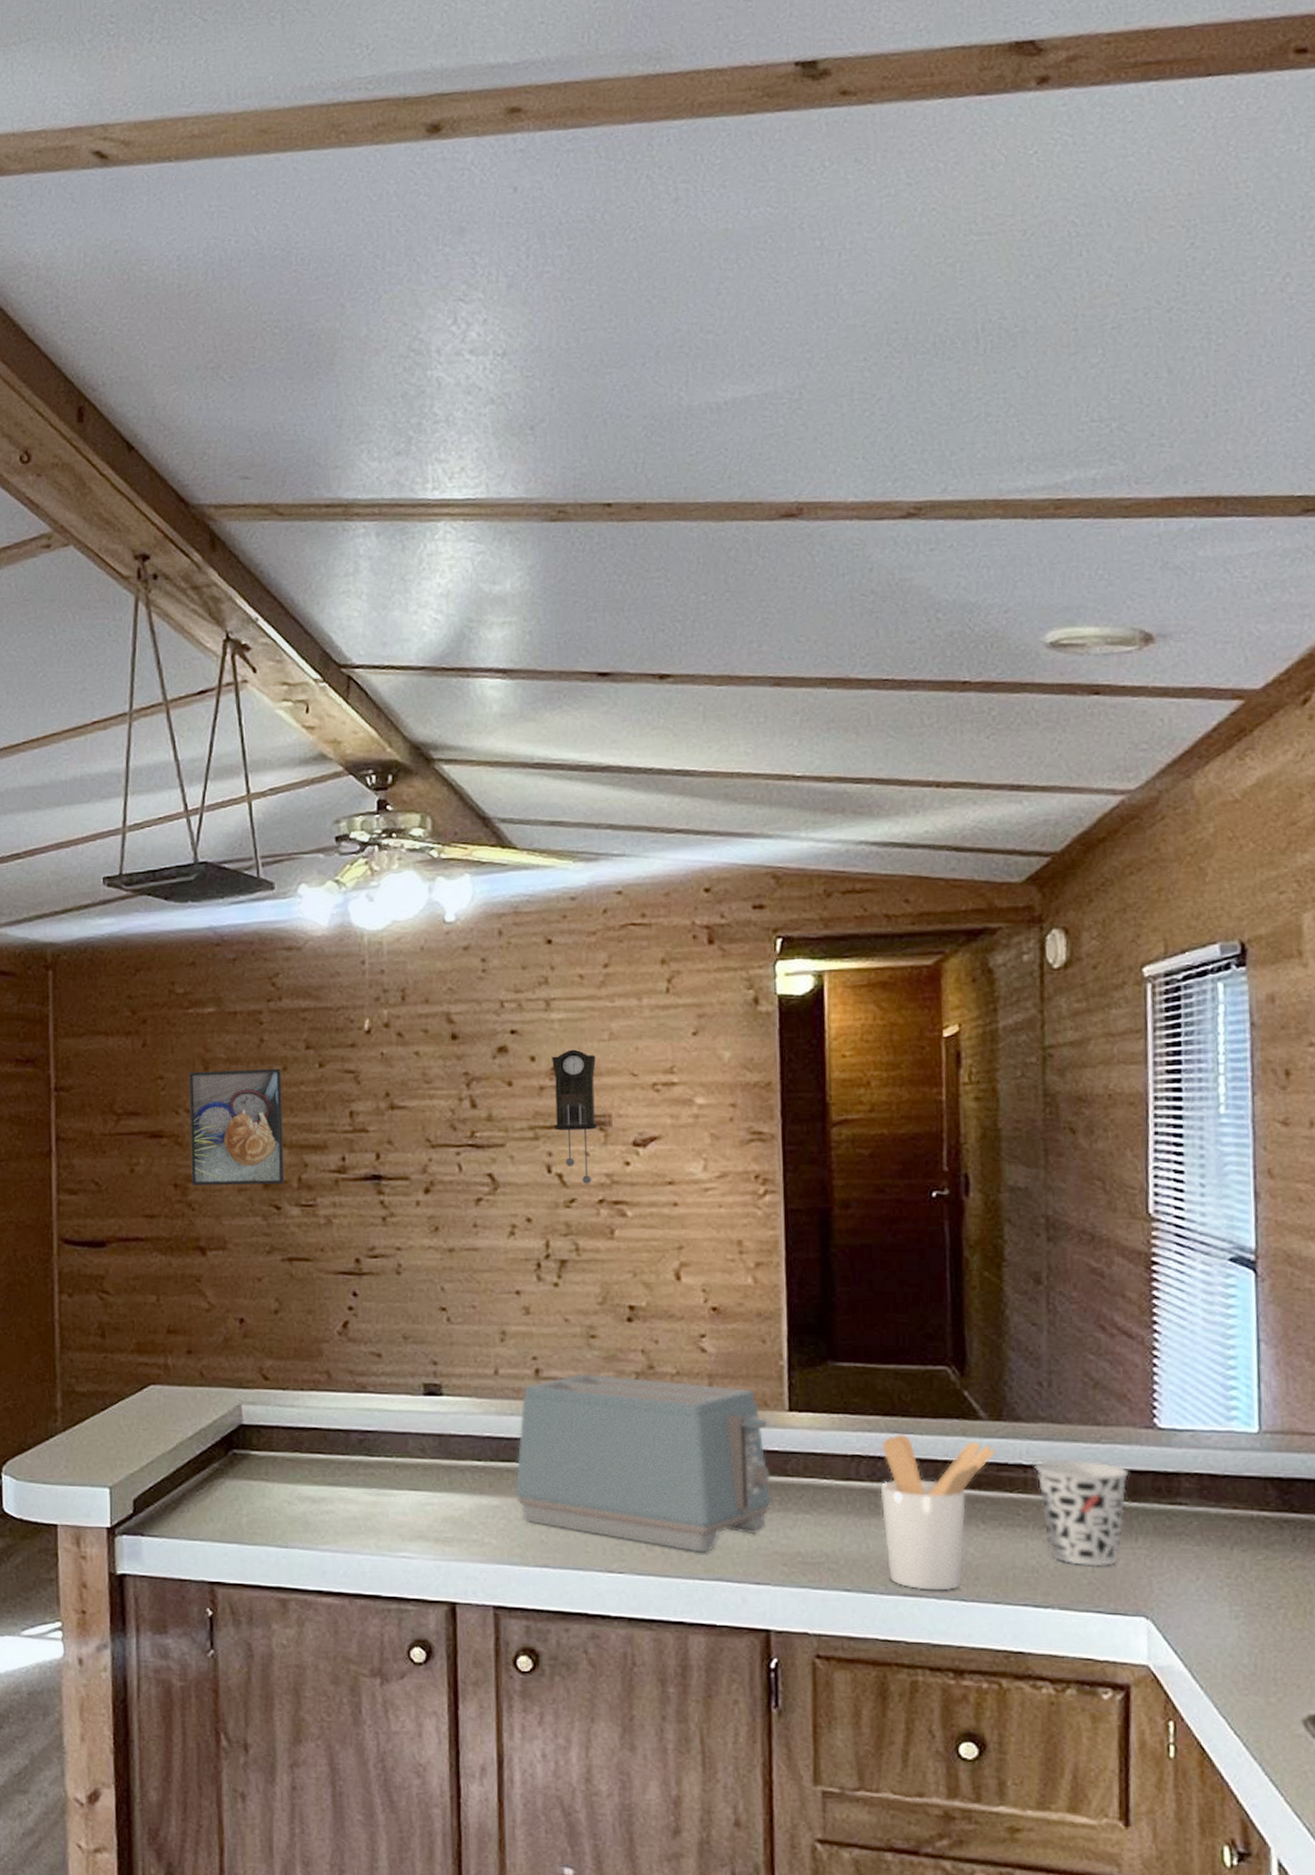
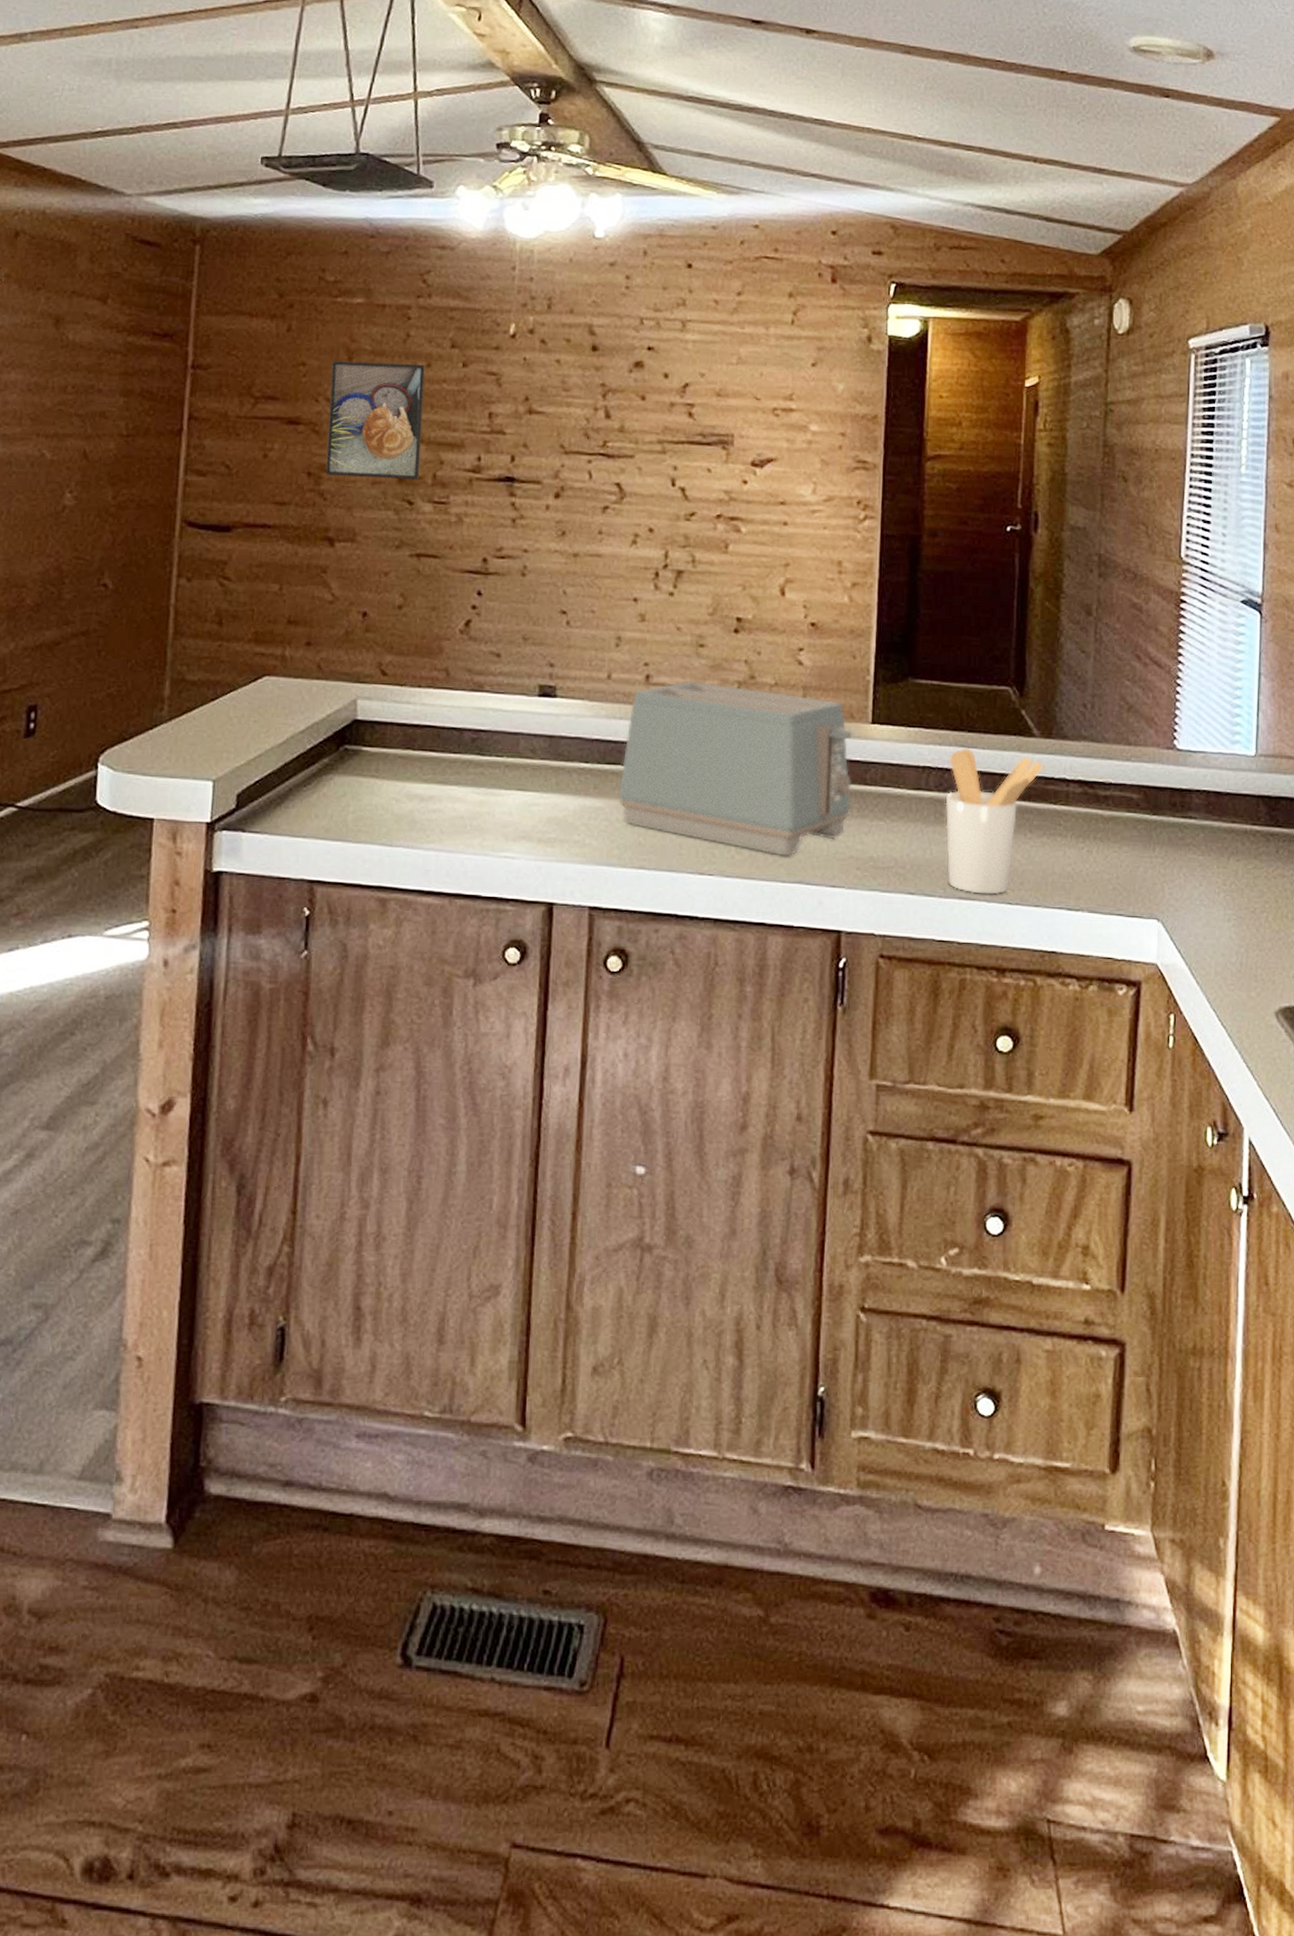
pendulum clock: present [552,1049,598,1184] -> none [681,370,724,499]
cup: present [1035,1459,1129,1567] -> none [1076,775,1152,874]

